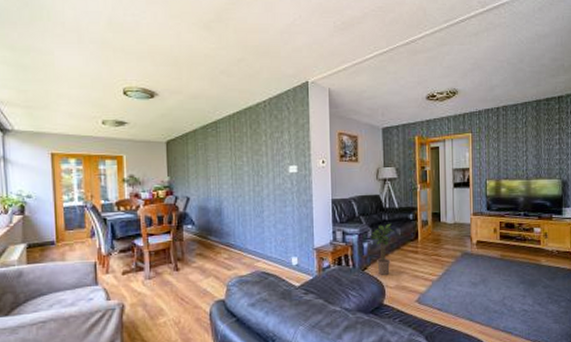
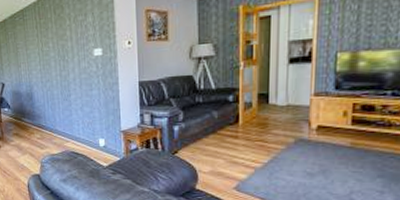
potted plant: present [370,223,394,275] -> none [181,105,210,160]

